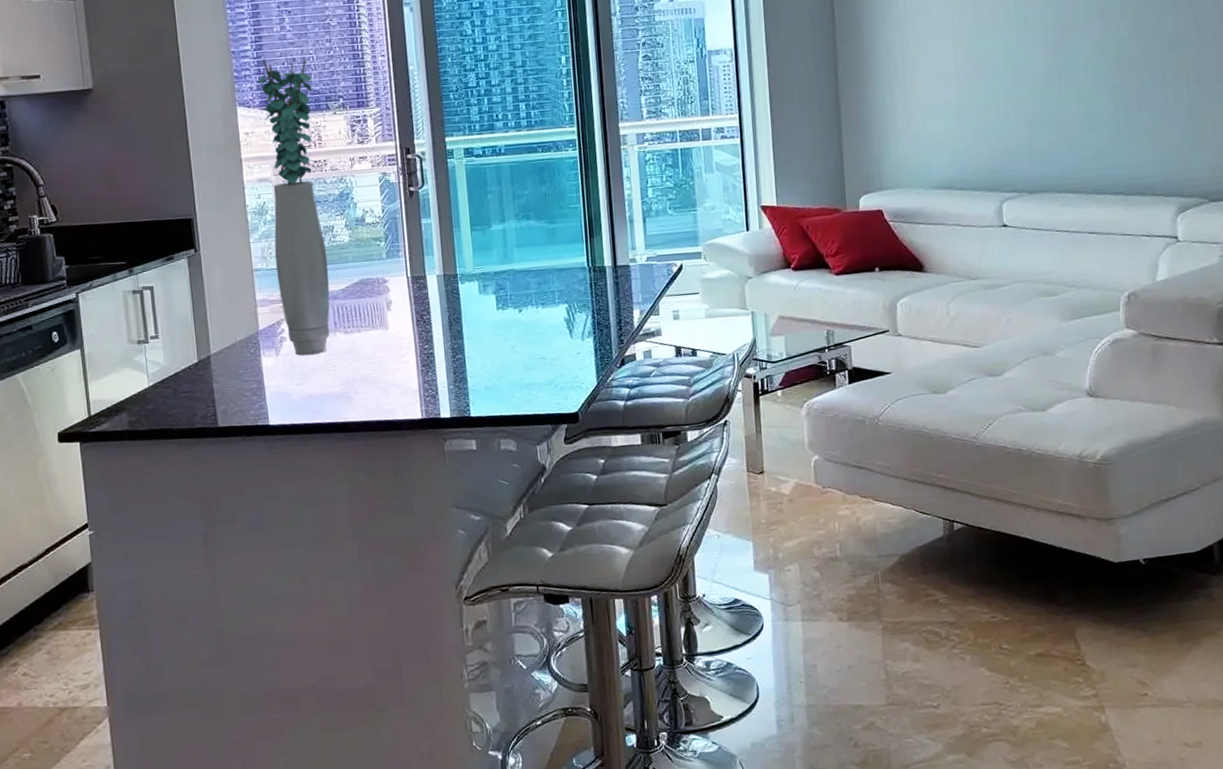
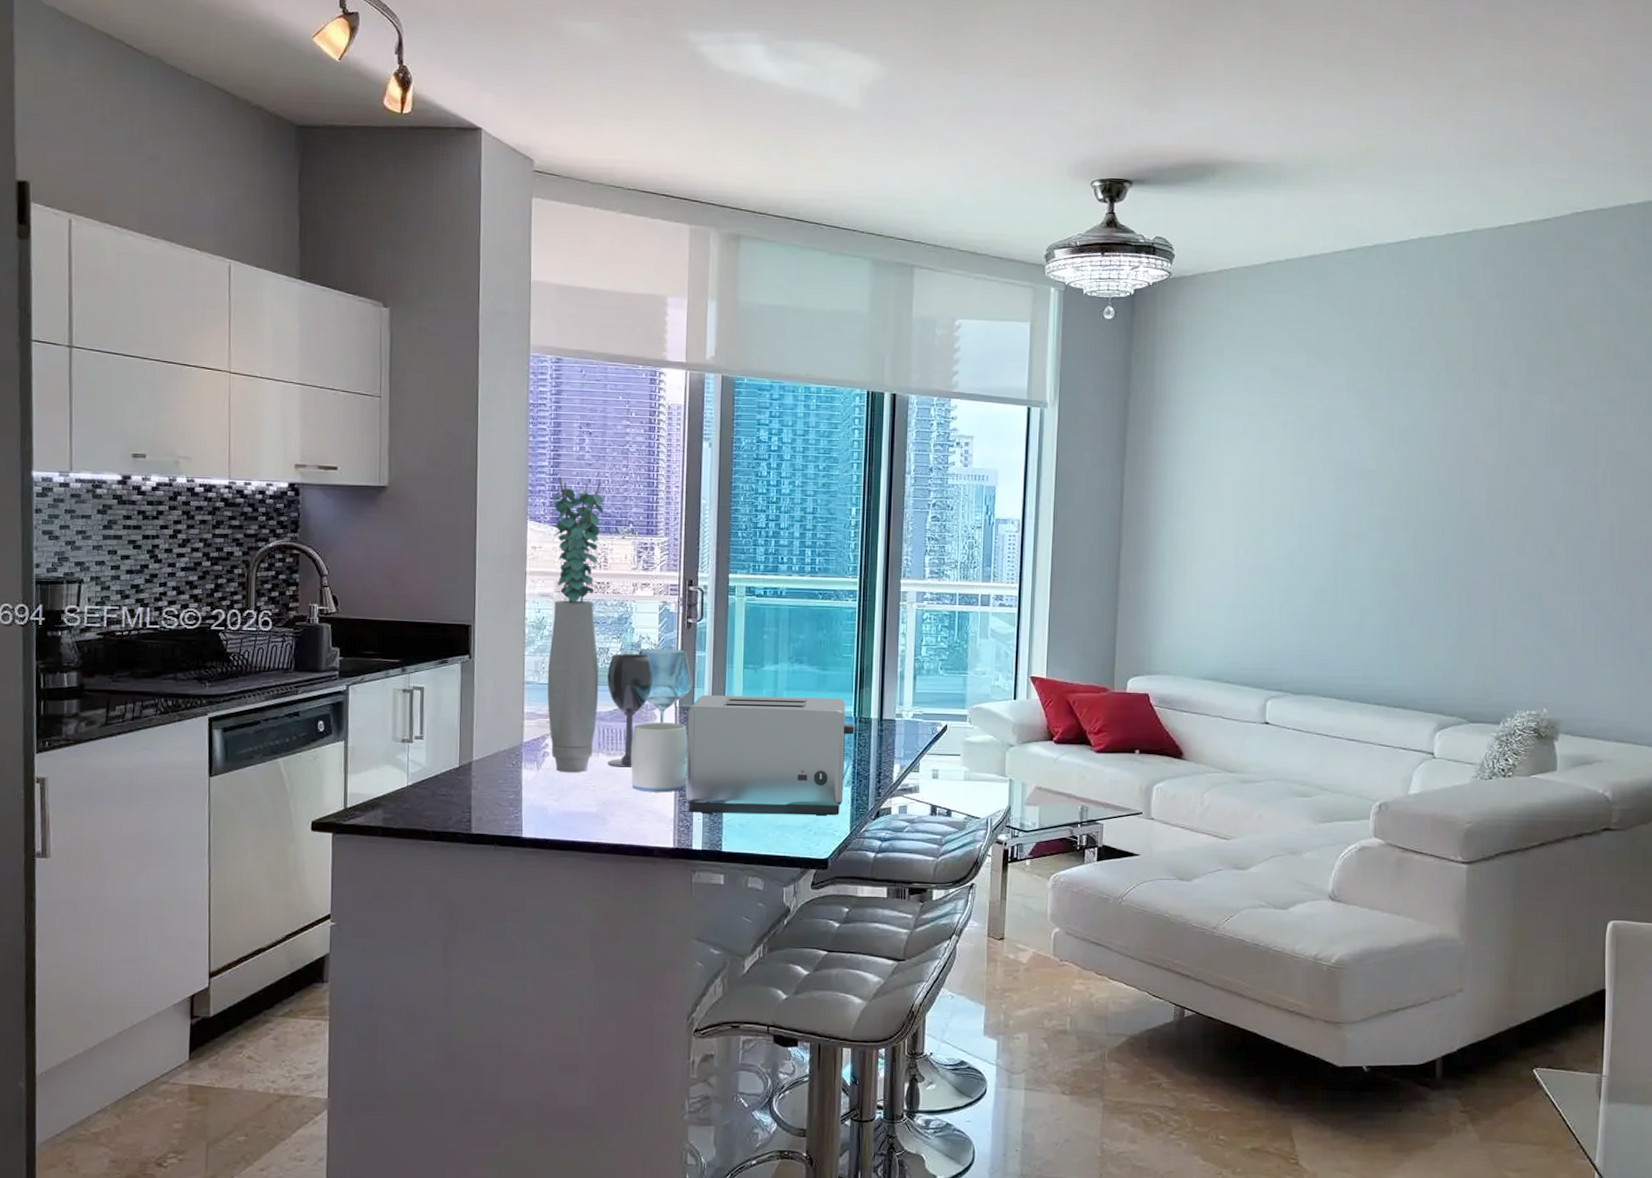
wine glass: none [335,228,382,345] -> present [607,653,654,767]
wine glass: none [364,219,422,296] -> present [639,648,692,724]
mug: none [367,293,428,366] -> present [631,722,688,793]
toaster: none [420,250,590,382] -> present [685,694,855,817]

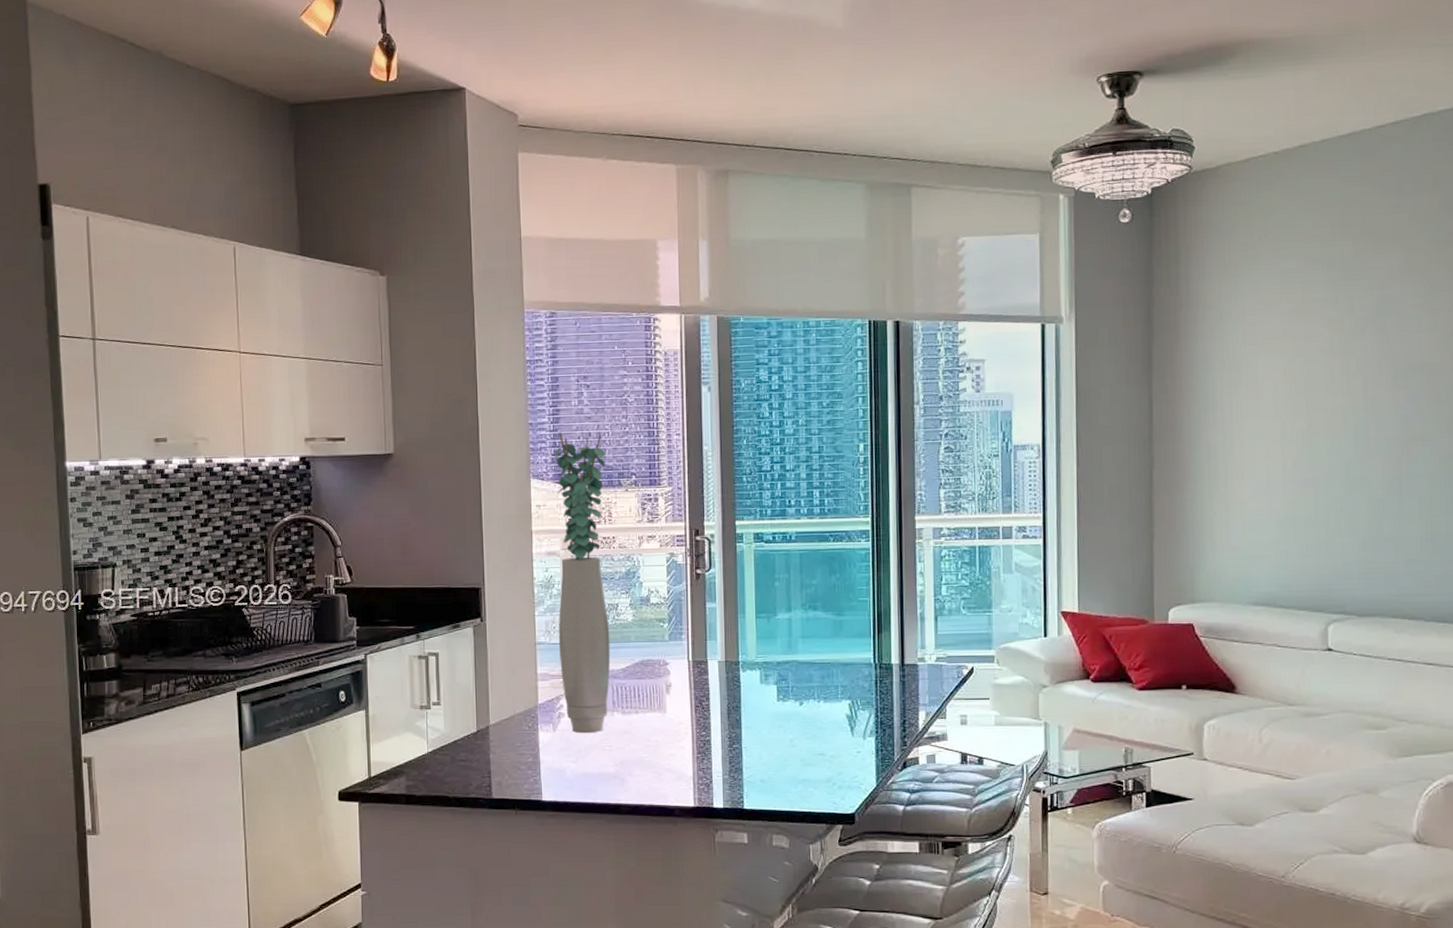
wine glass: present [607,653,654,767] -> none [618,608,665,726]
mug: present [631,722,688,793] -> none [646,677,704,750]
wine glass: present [639,648,692,724] -> none [648,601,704,679]
toaster: present [685,694,855,817] -> none [701,645,875,770]

